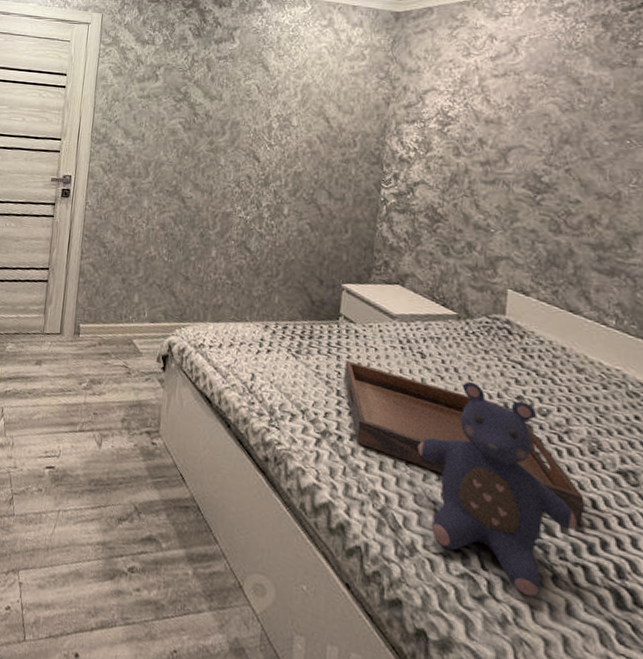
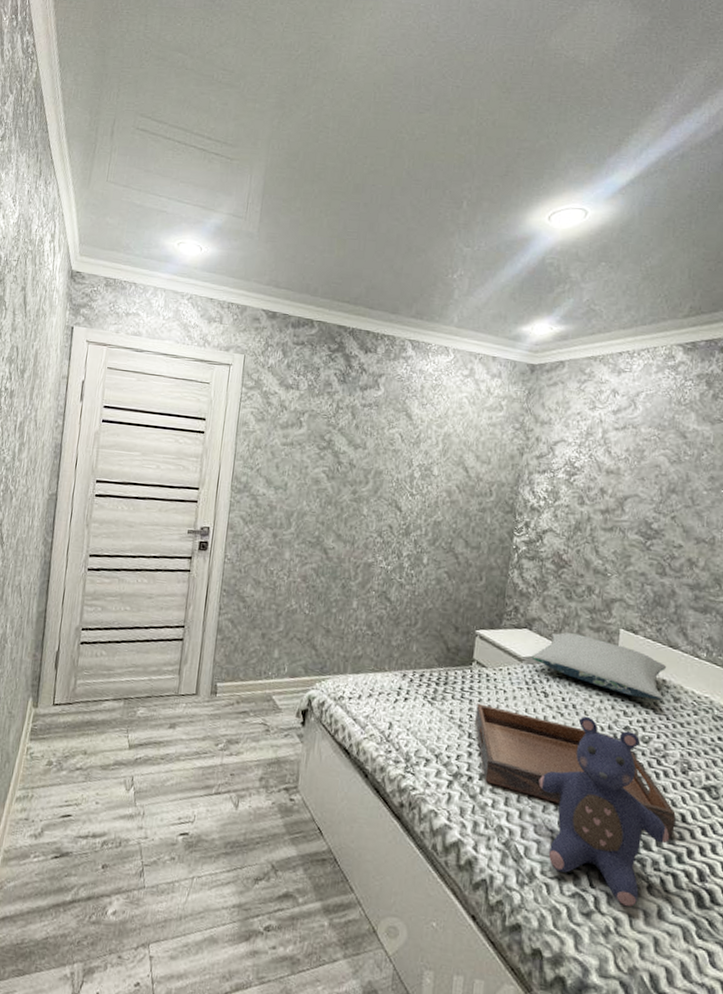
pillow: none [405,290,565,370] -> present [531,632,666,700]

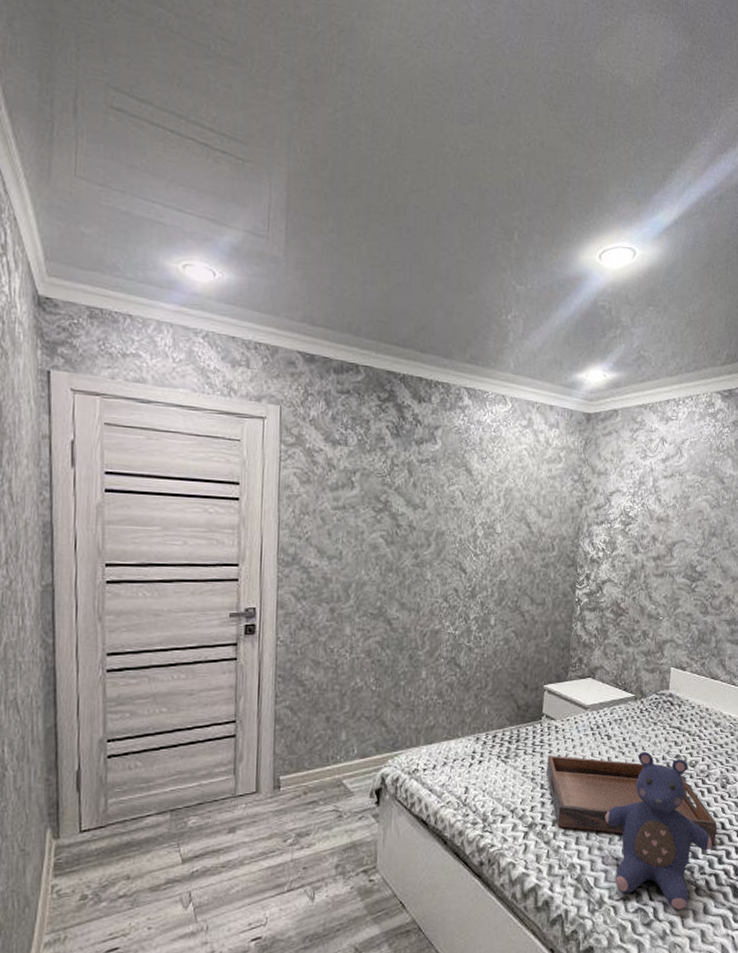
pillow: present [531,632,666,700] -> none [595,677,709,727]

